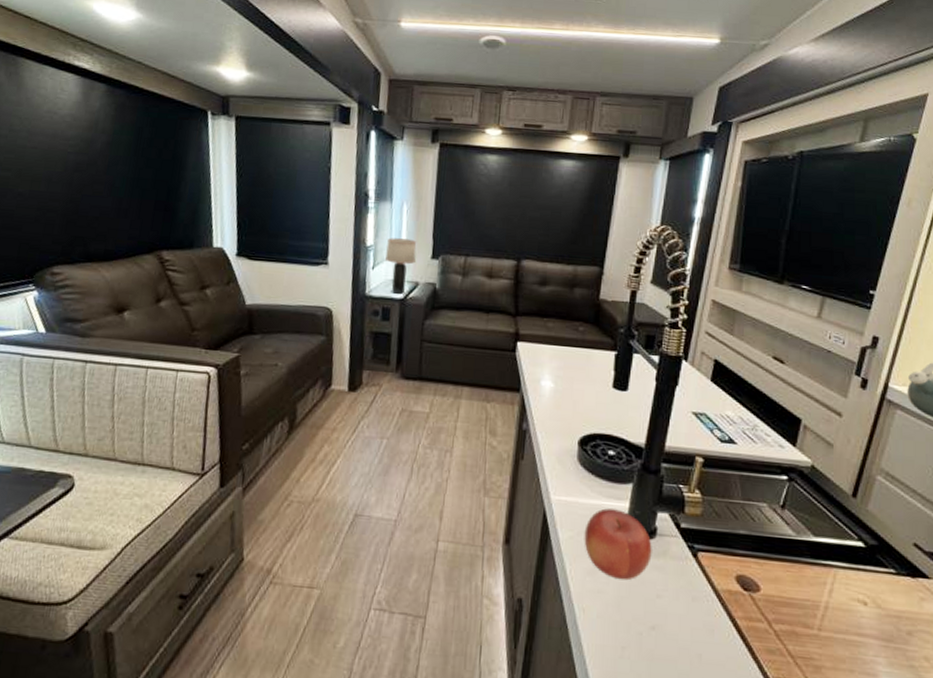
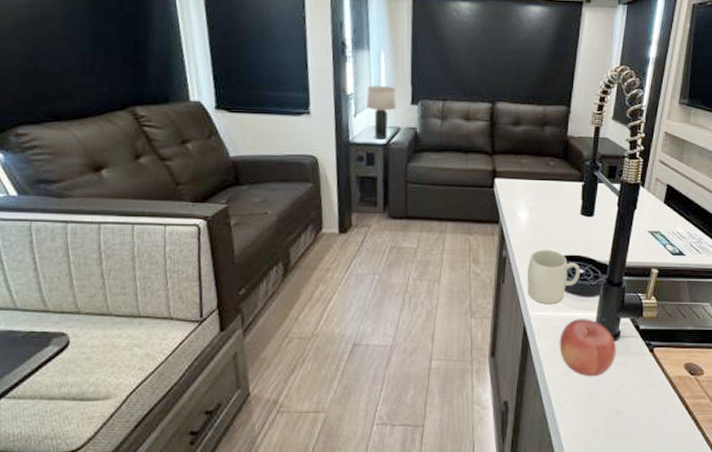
mug: none [549,424,611,489] -> present [527,249,581,305]

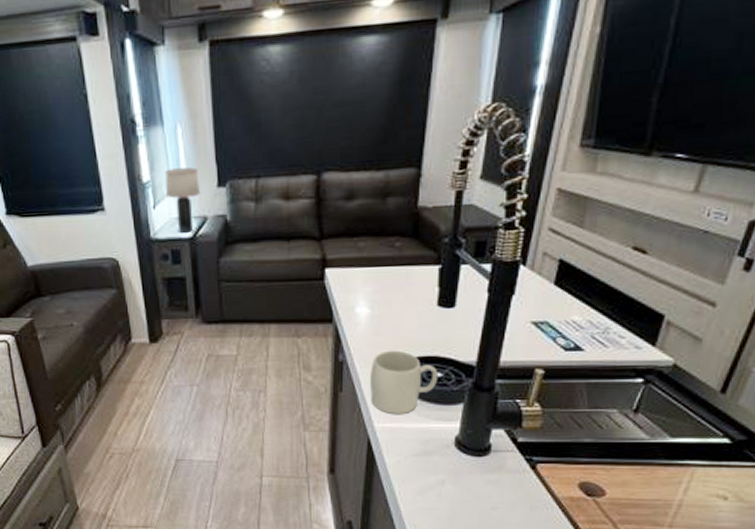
fruit: present [559,319,616,377] -> none [412,431,486,497]

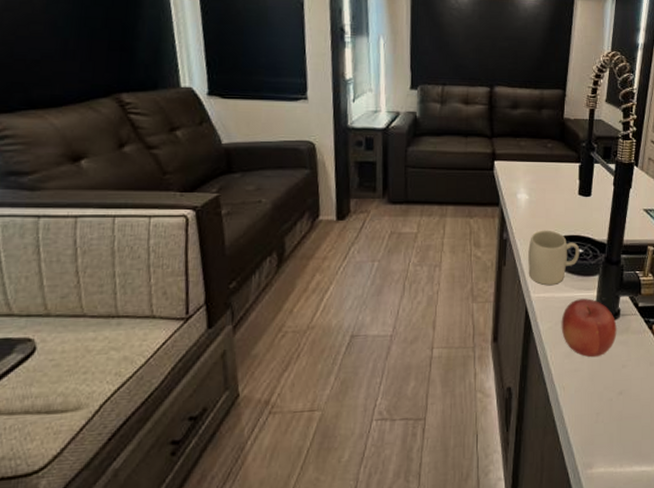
table lamp: present [165,167,200,233] -> none [366,71,395,124]
fruit: none [412,431,486,497] -> present [561,298,617,358]

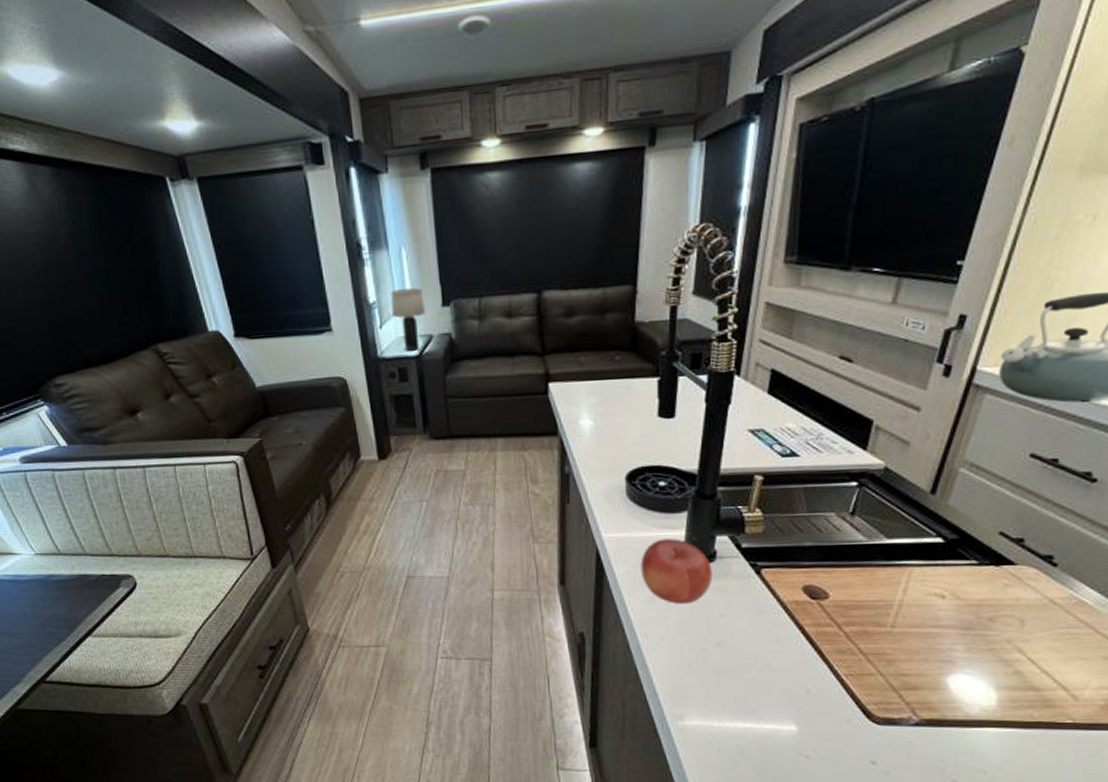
table lamp: none [366,71,395,124] -> present [391,288,425,351]
mug: present [528,230,580,286] -> none [596,460,662,525]

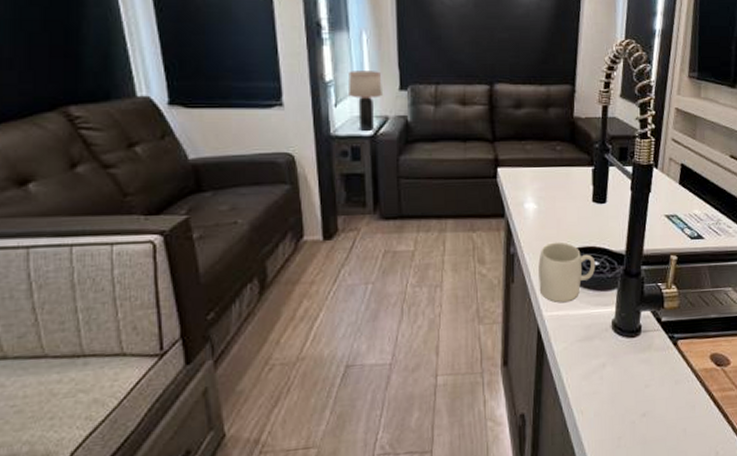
mug: none [596,460,662,525] -> present [538,242,596,303]
fruit: present [640,538,713,605] -> none [577,315,639,379]

